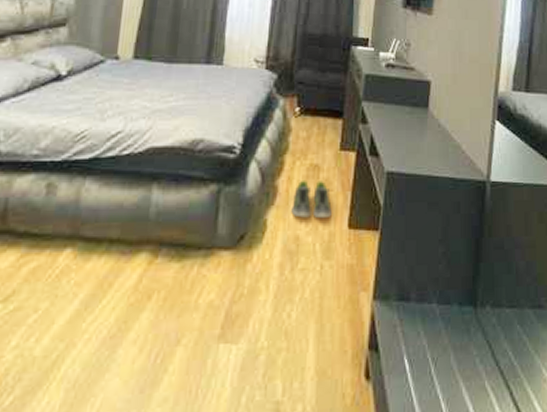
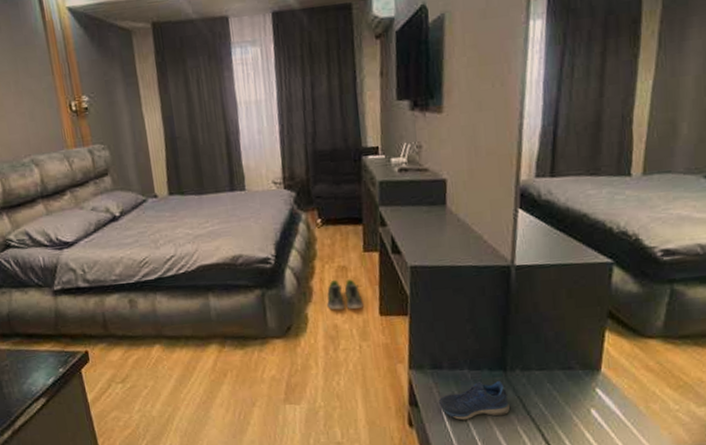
athletic shoe: none [401,318,479,372] -> present [438,380,511,421]

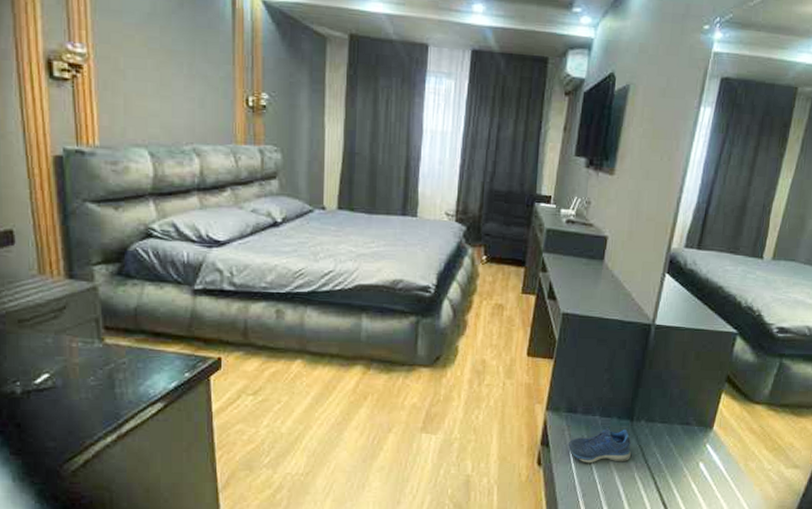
athletic shoe: present [327,279,363,310] -> none [479,316,513,348]

